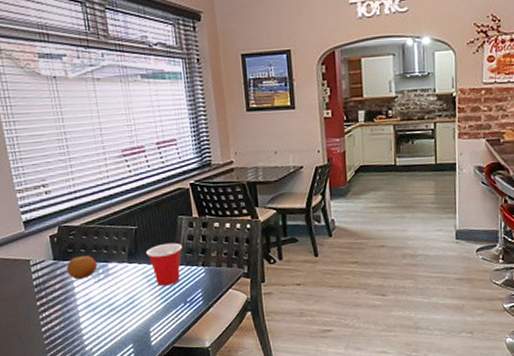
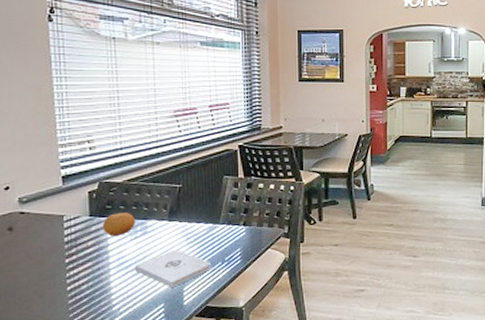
notepad: none [101,291,174,330] -> present [134,250,210,289]
cup: present [145,243,183,286] -> none [187,202,226,245]

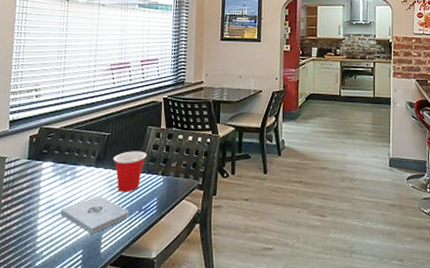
fruit: present [102,213,136,236] -> none [37,157,67,179]
cup: none [187,202,226,245] -> present [113,151,147,192]

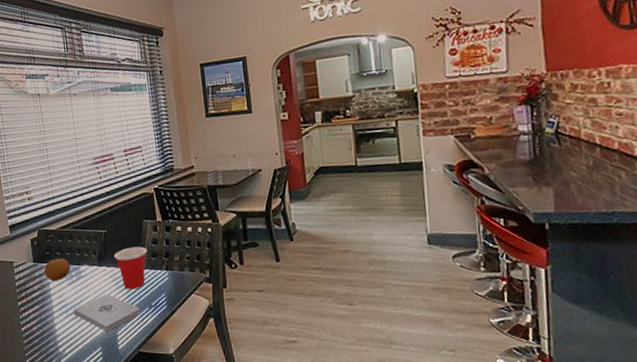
fruit: none [37,157,67,179] -> present [44,258,71,280]

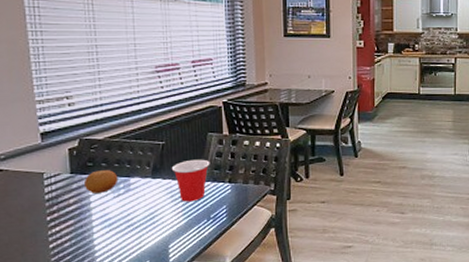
notepad: present [73,294,139,333] -> none [118,207,196,246]

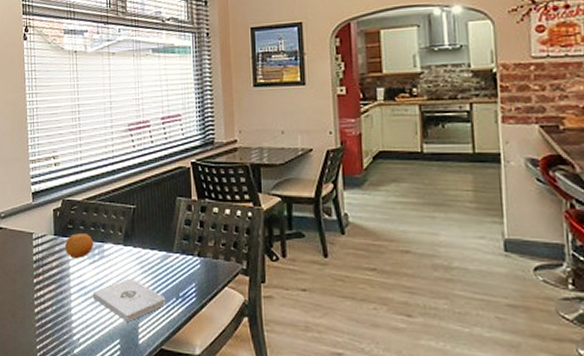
notepad: none [118,207,196,246] -> present [92,279,165,323]
cup: present [171,159,210,202] -> none [141,226,179,276]

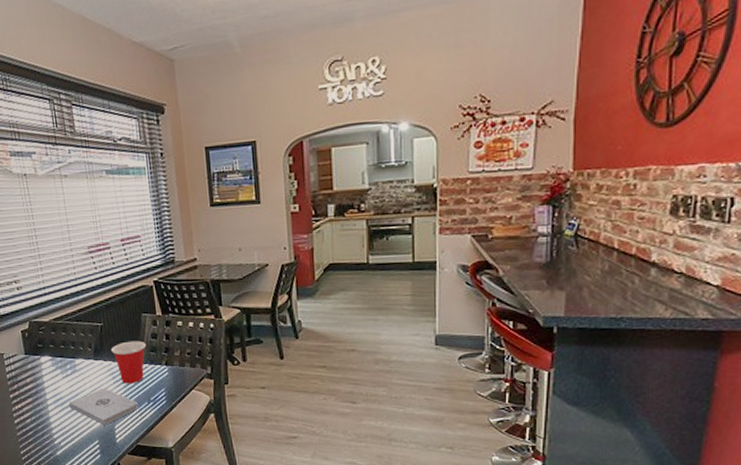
fruit: present [64,233,94,258] -> none [36,351,66,373]
cup: none [141,226,179,276] -> present [110,341,147,384]

